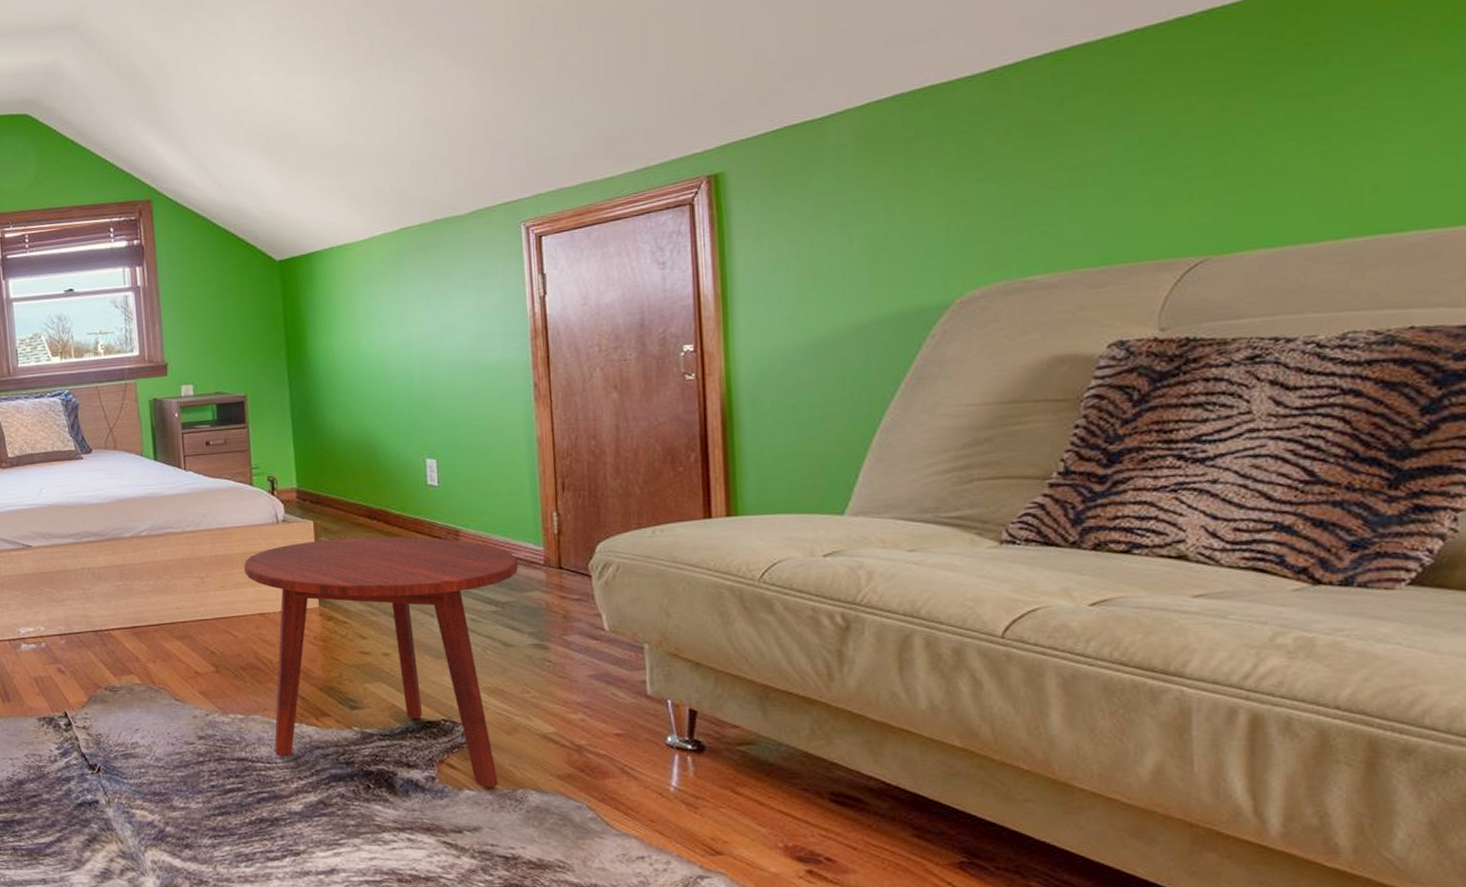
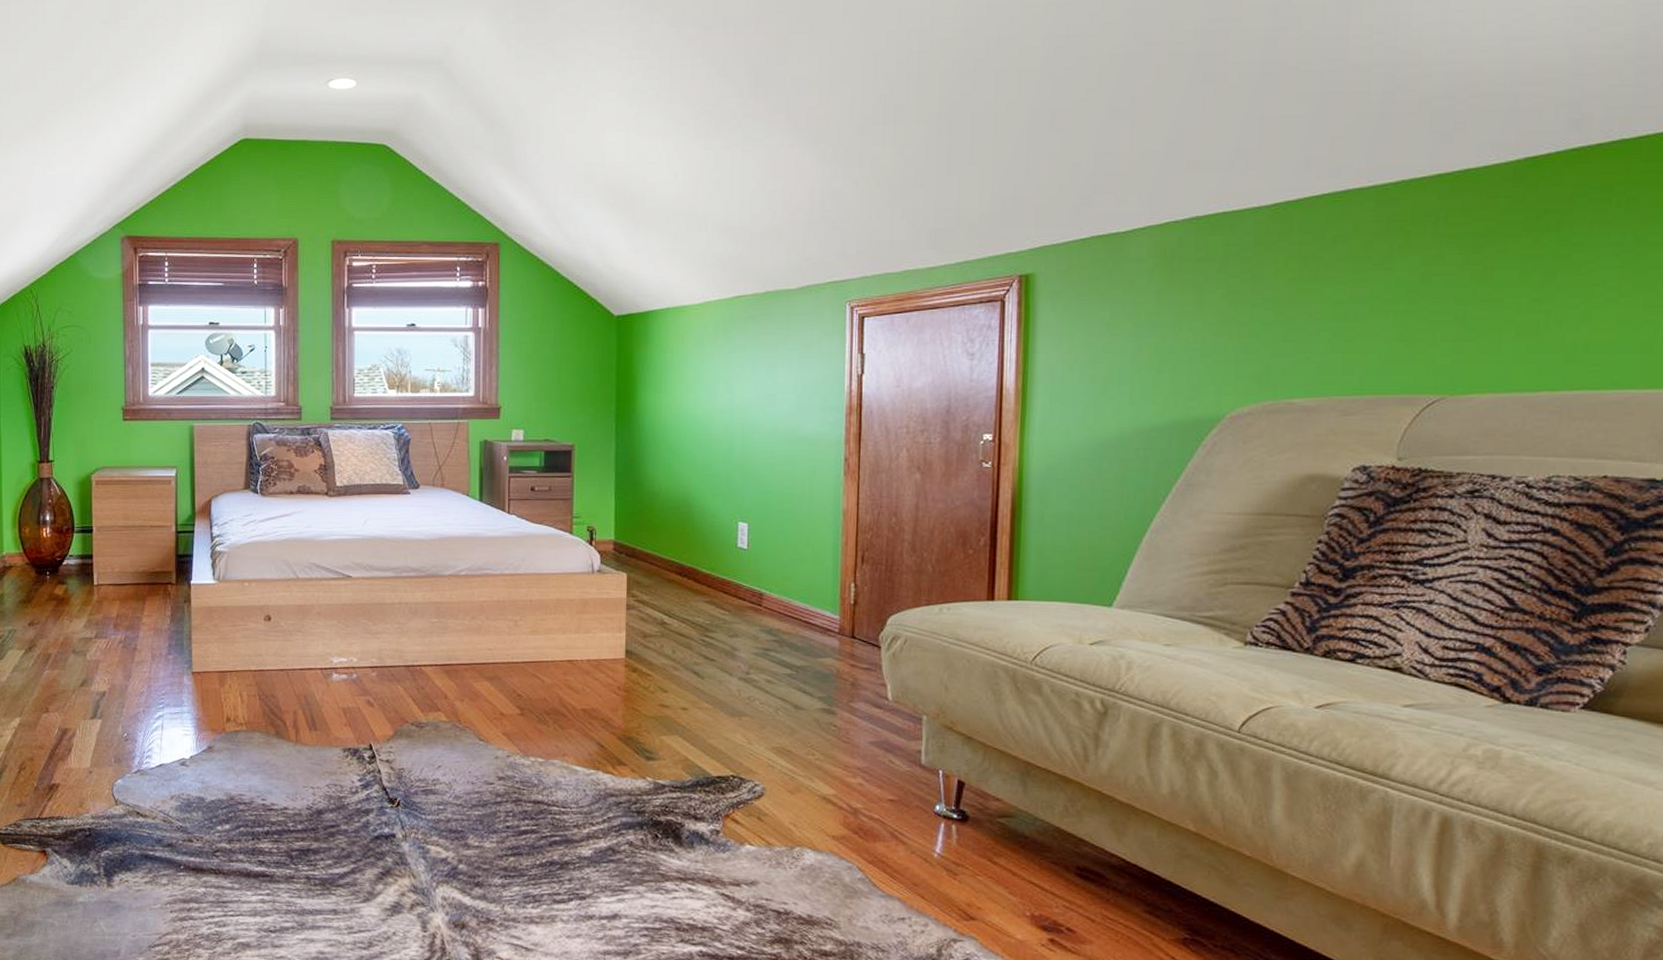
side table: present [244,537,518,788] -> none [557,593,815,844]

